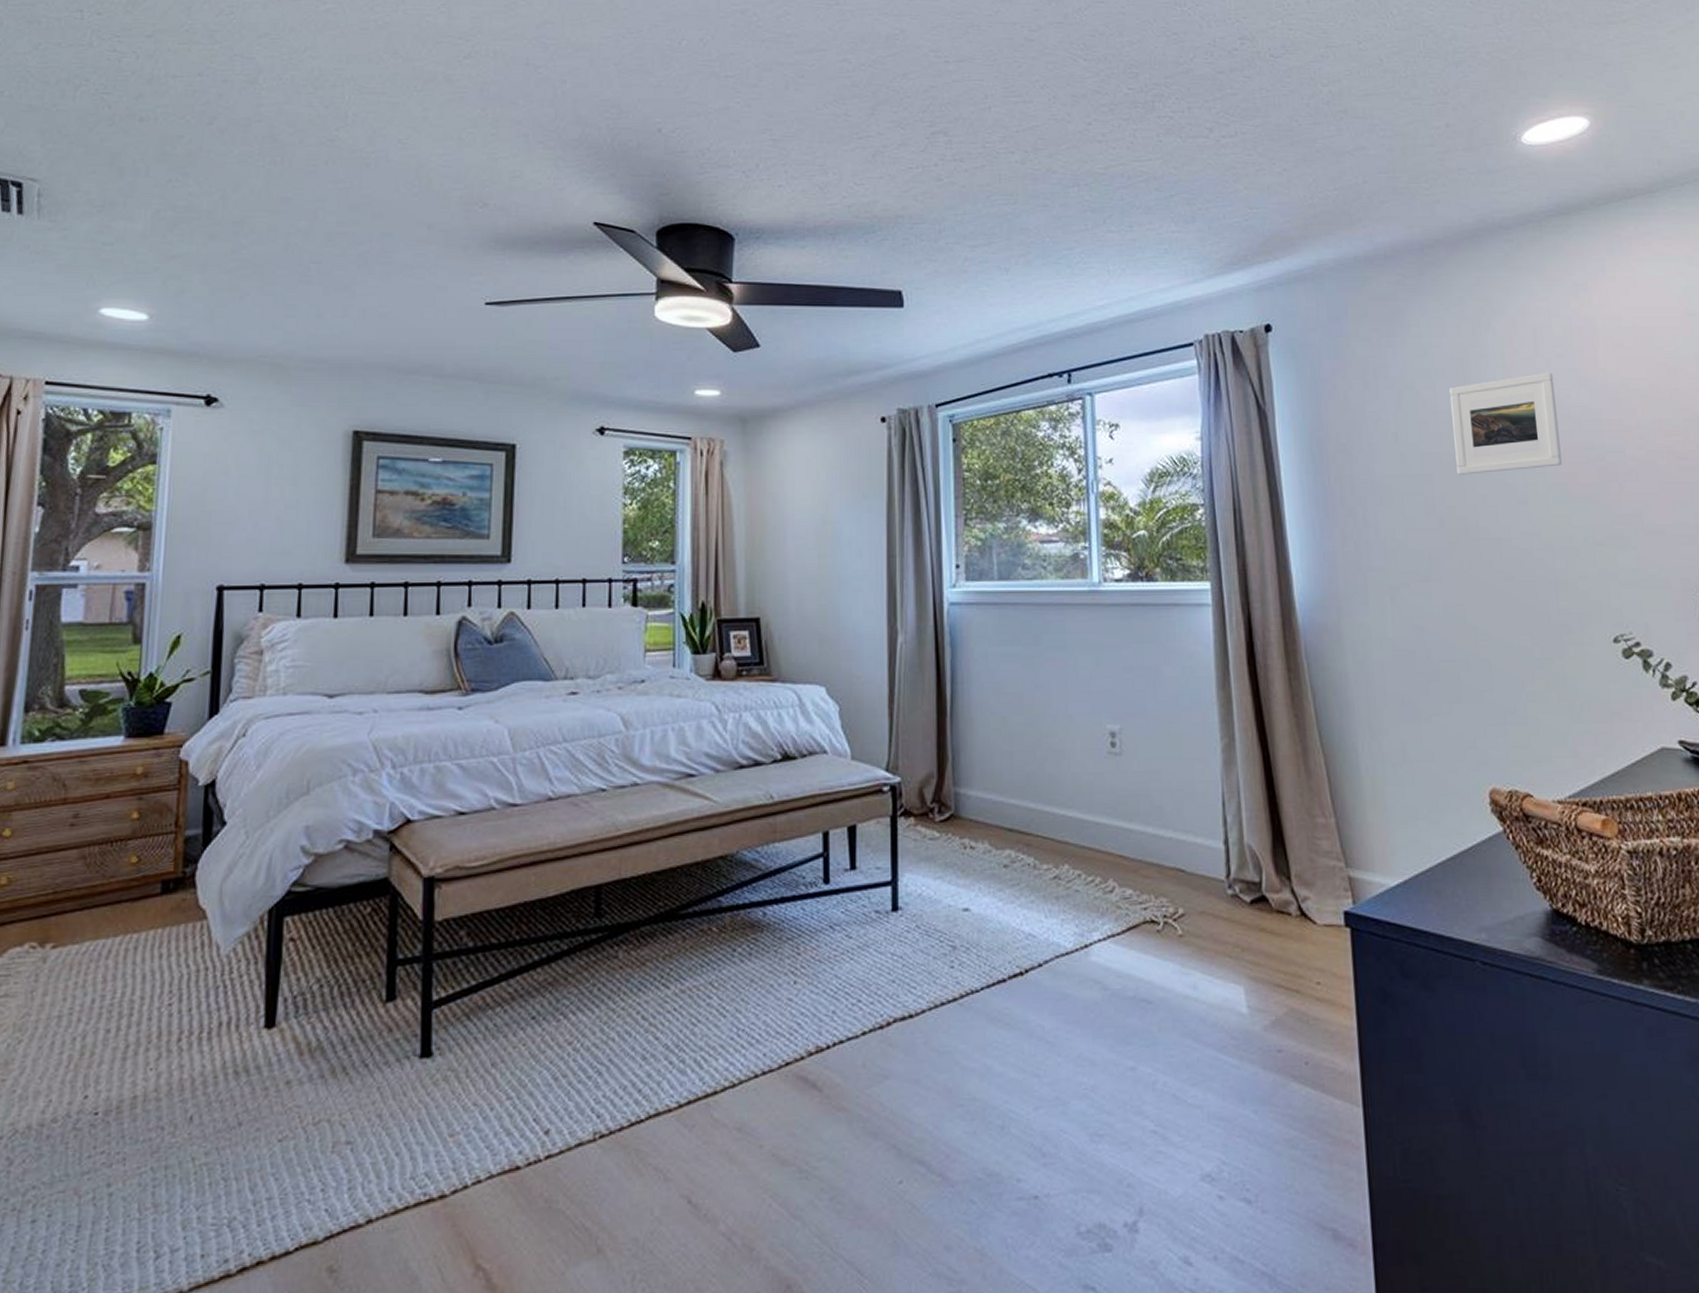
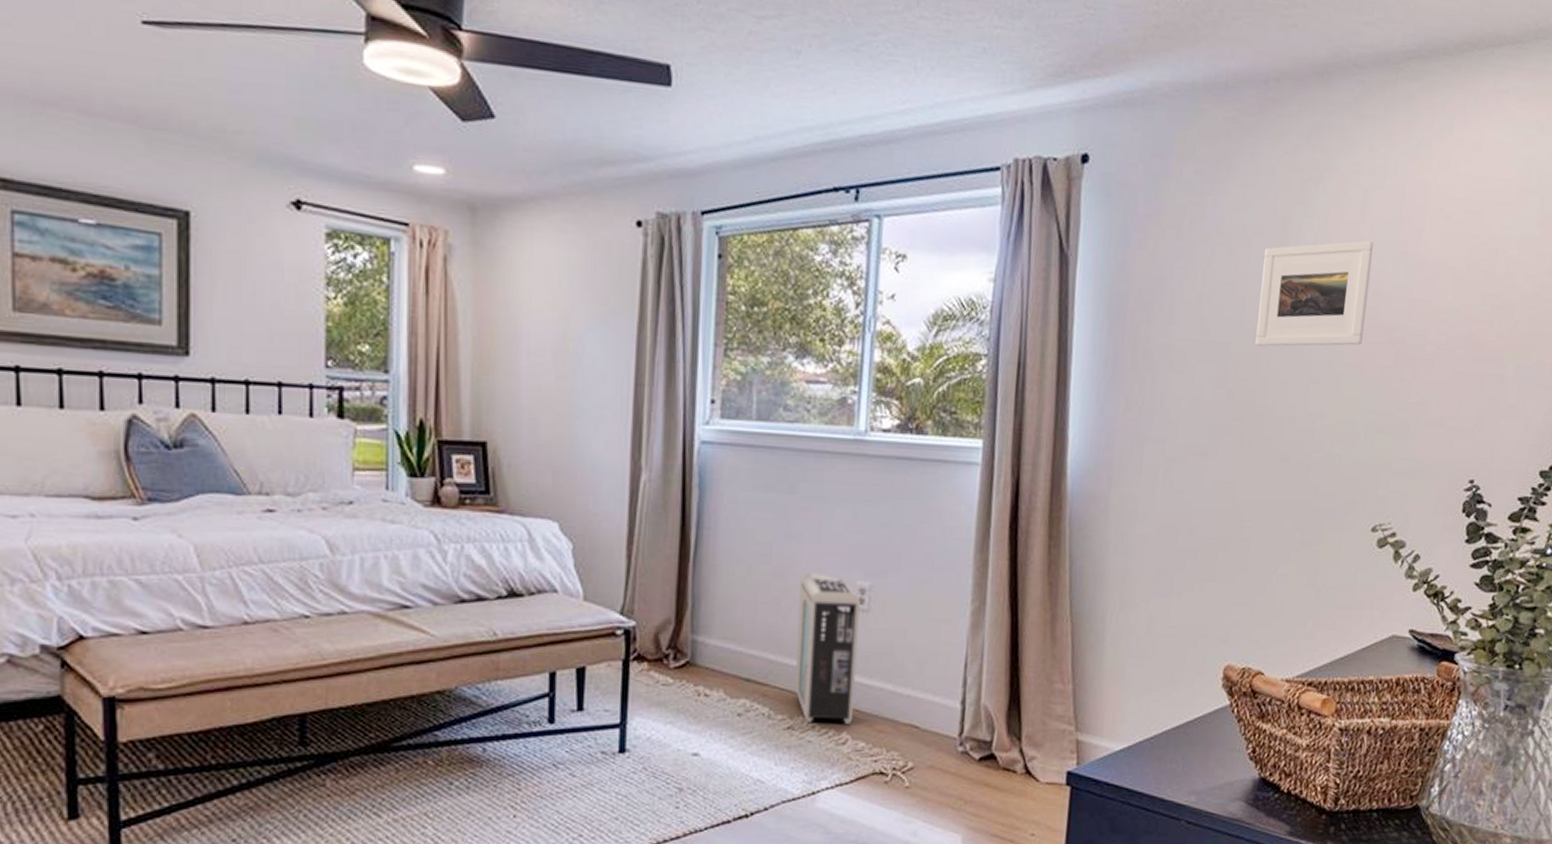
air purifier: none [1052,719,1118,872] -> present [795,572,860,724]

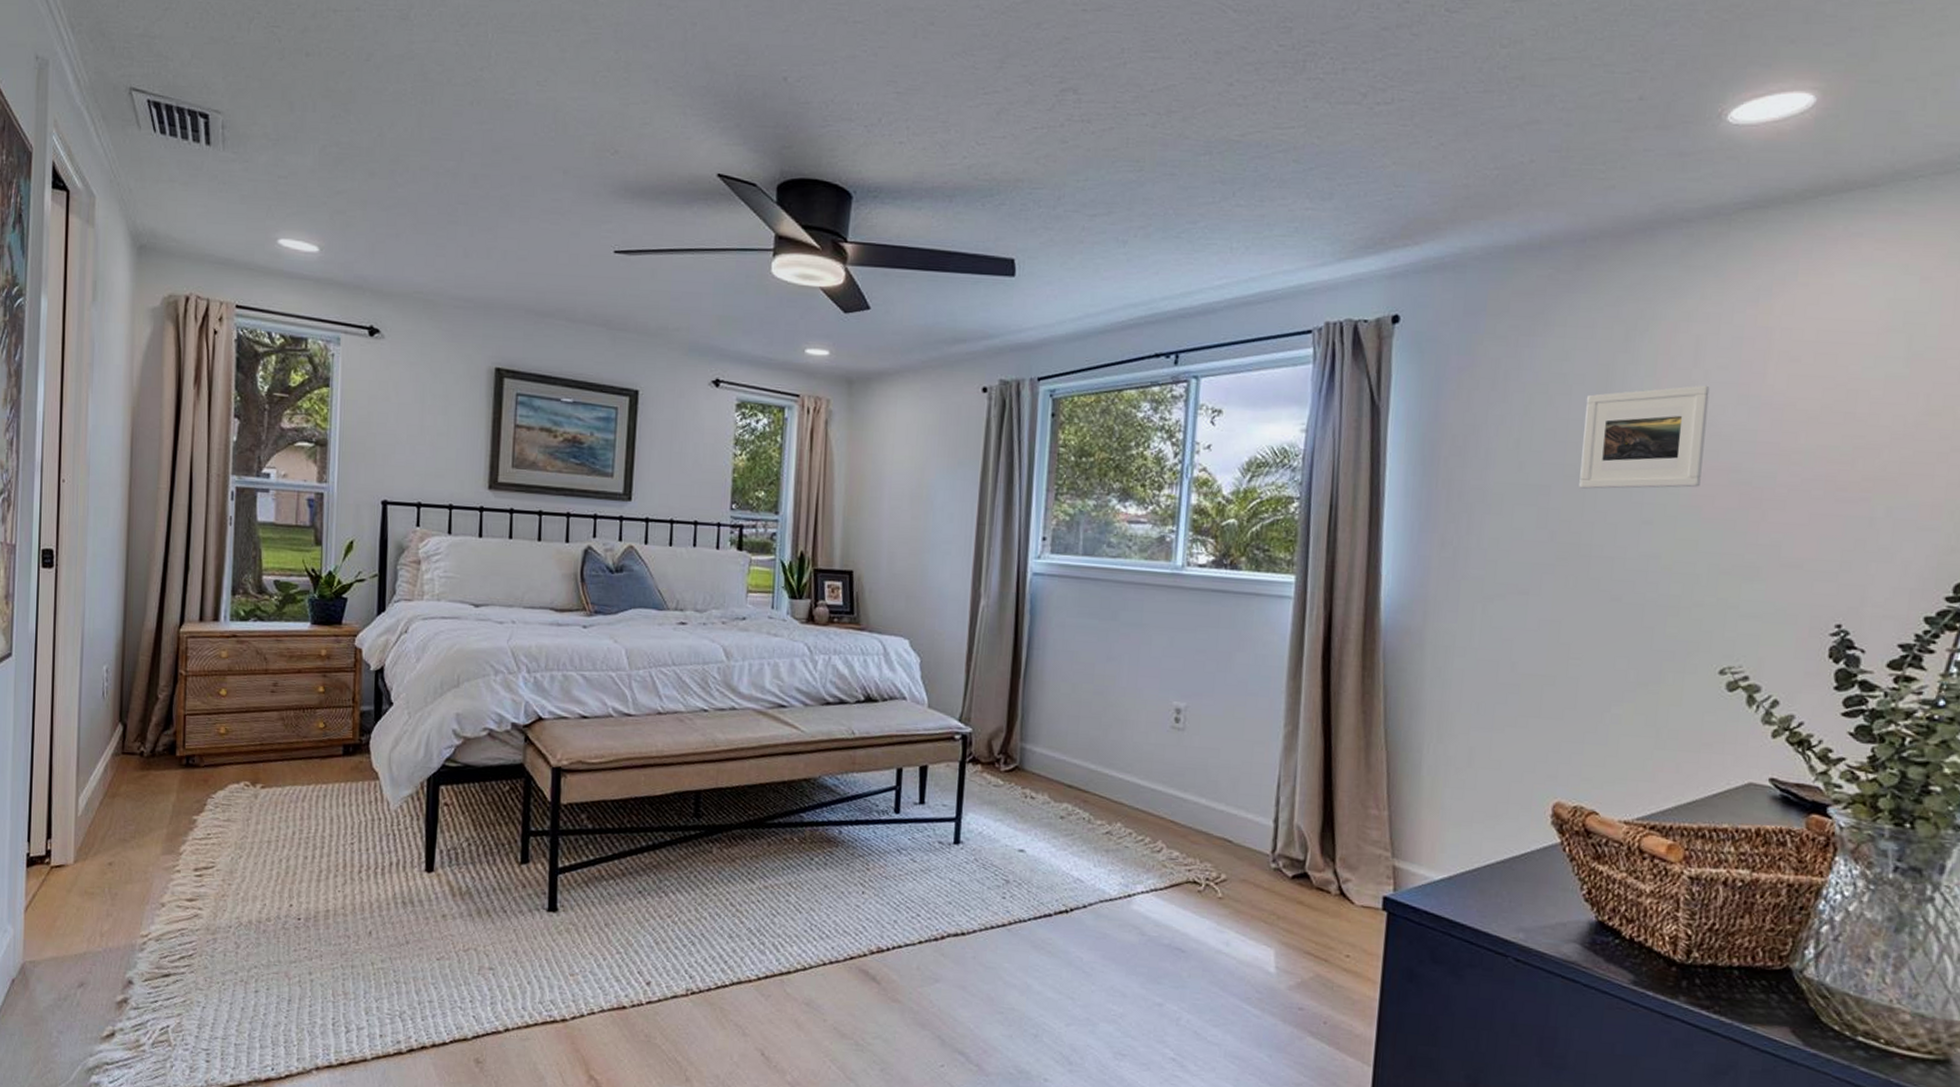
air purifier: present [795,572,860,724] -> none [1113,691,1176,834]

